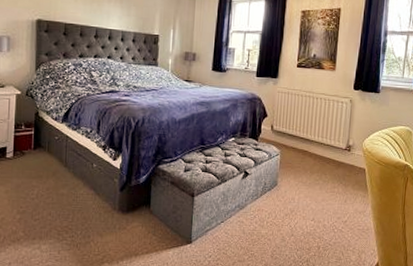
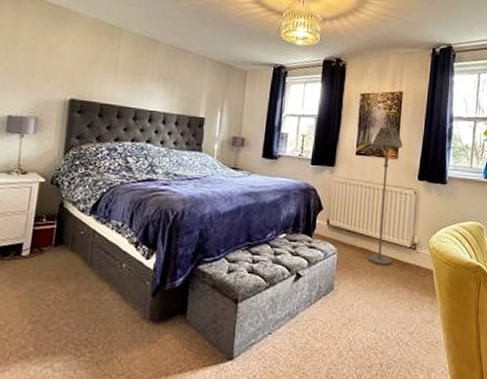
floor lamp: none [307,41,340,165] -> present [367,127,403,265]

